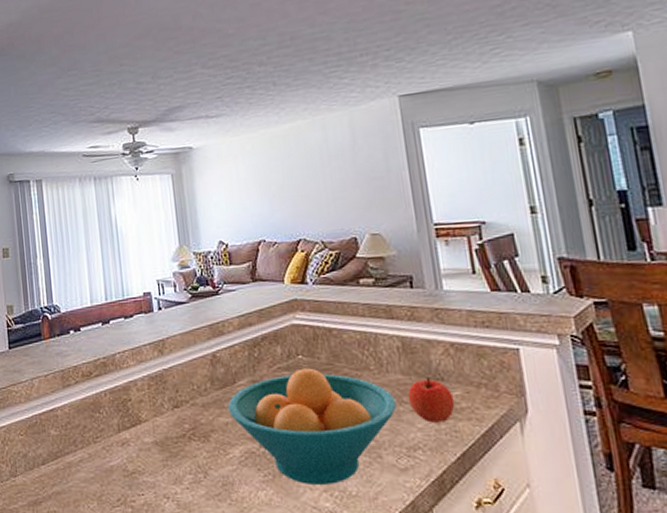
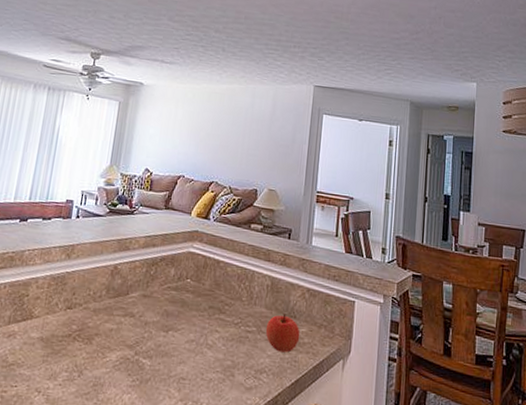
fruit bowl: present [227,368,397,484] -> none [115,290,256,395]

